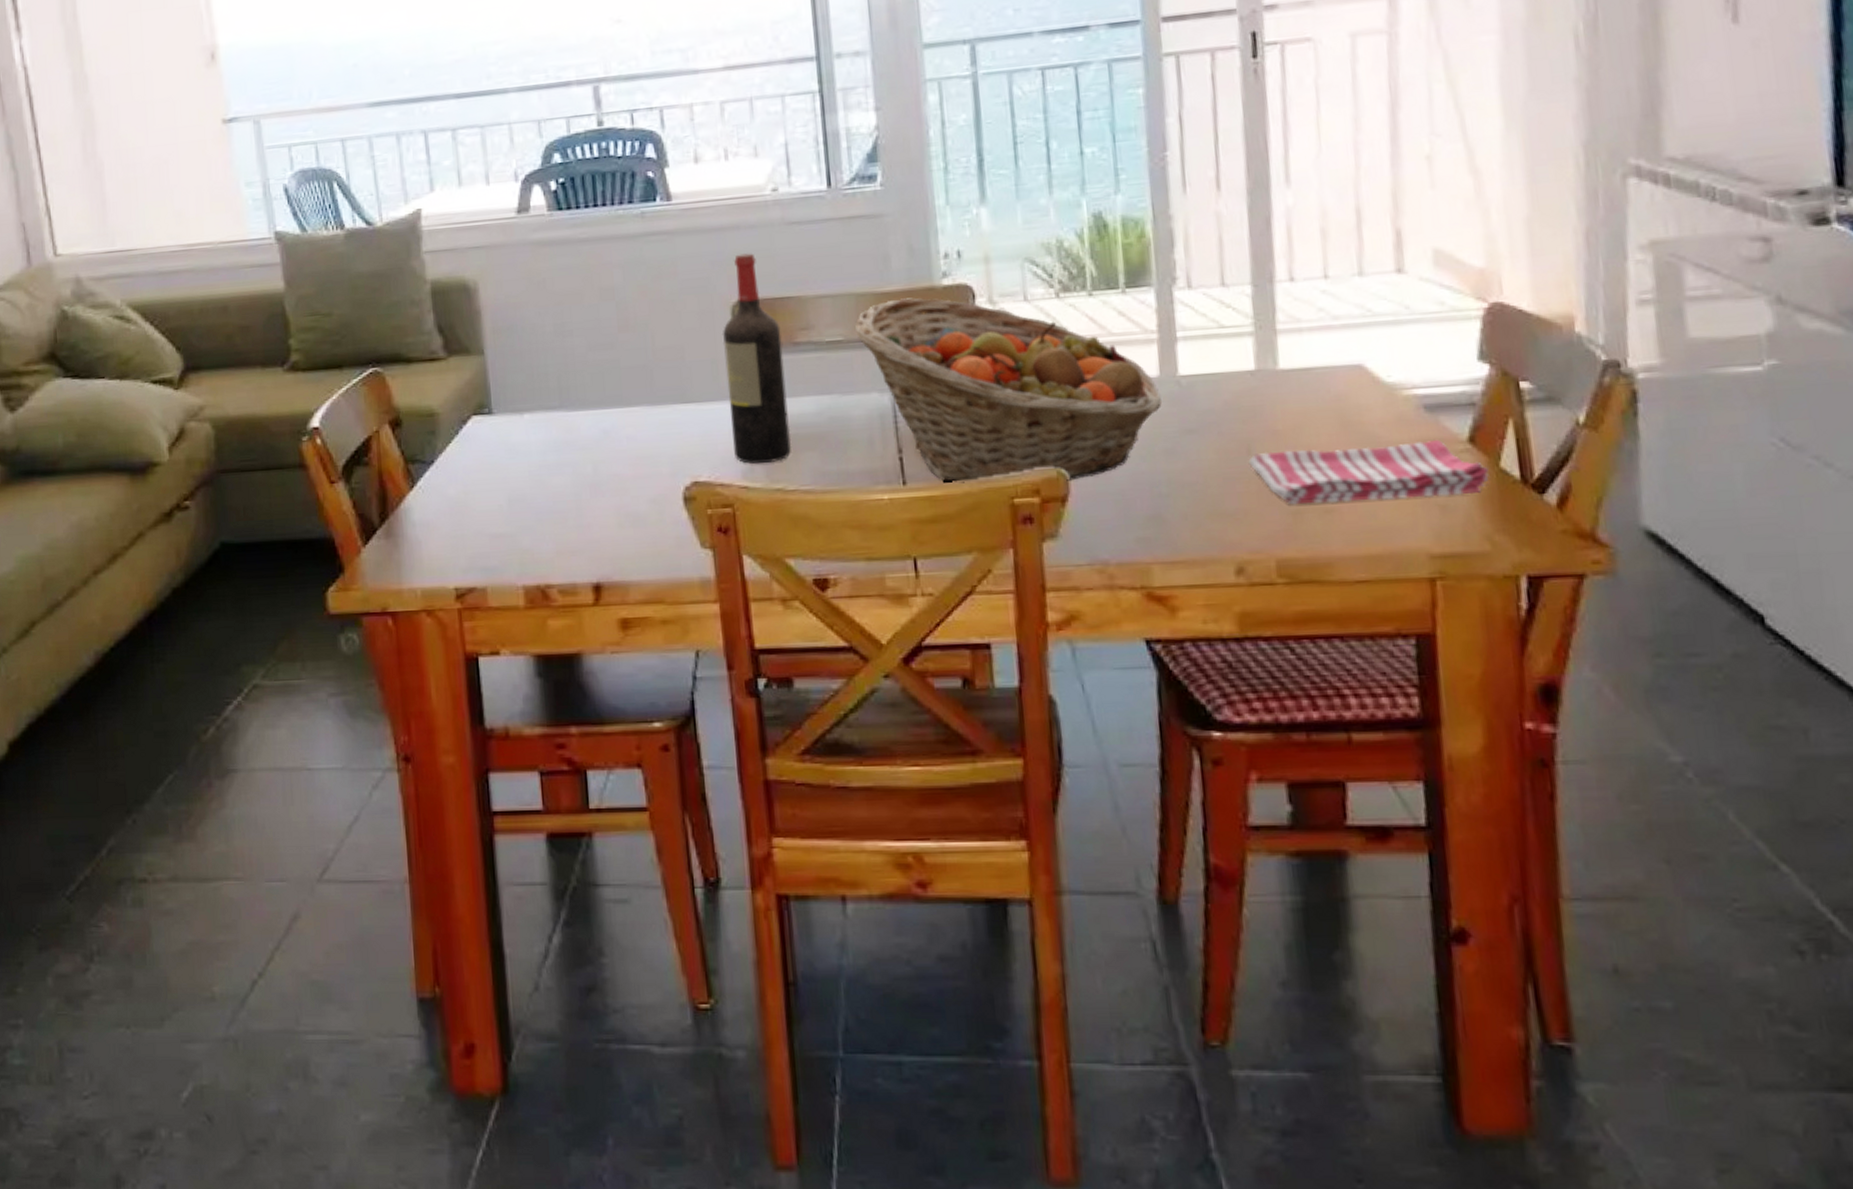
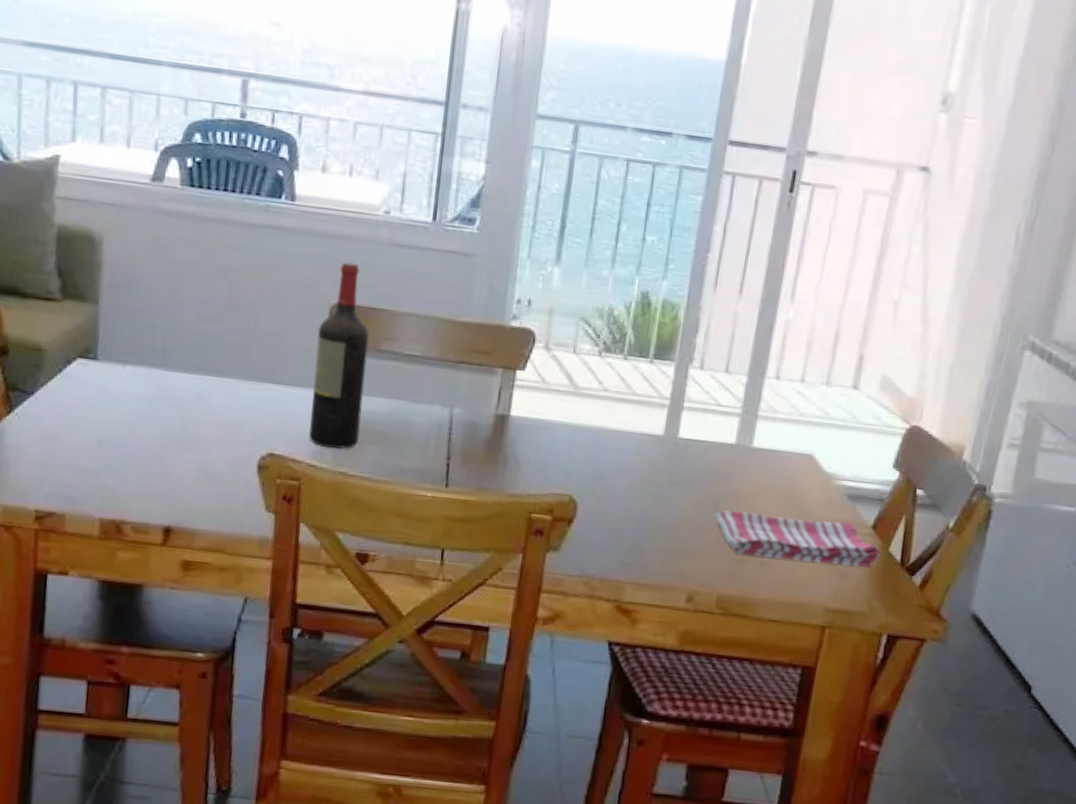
fruit basket: present [855,298,1162,483] -> none [432,329,662,507]

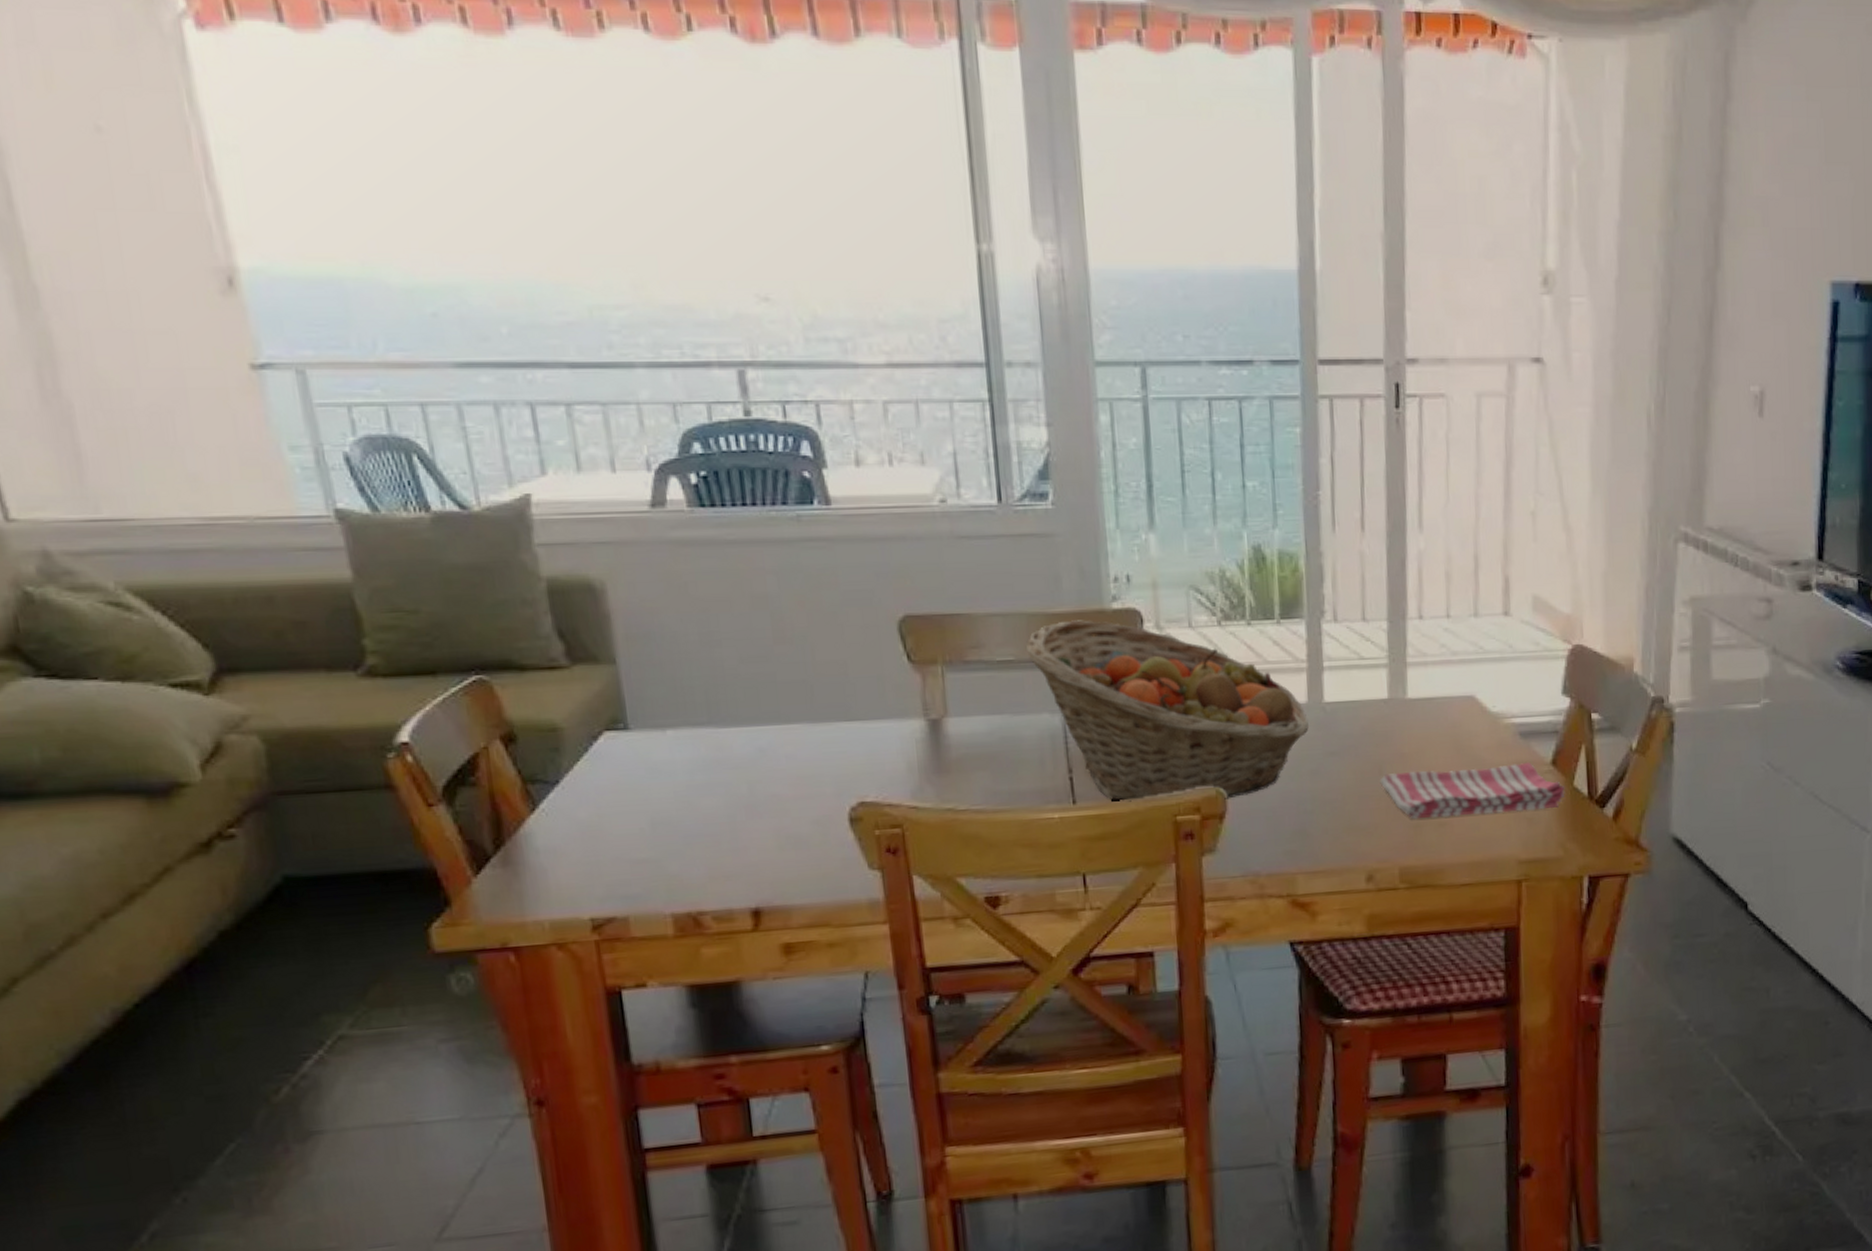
wine bottle: present [309,261,370,449] -> none [888,565,963,783]
fruit basket: none [432,329,662,507] -> present [1026,620,1309,802]

